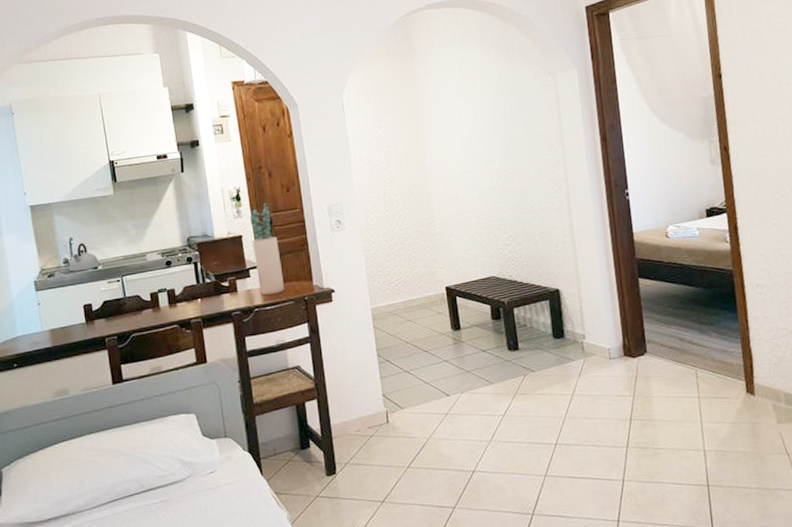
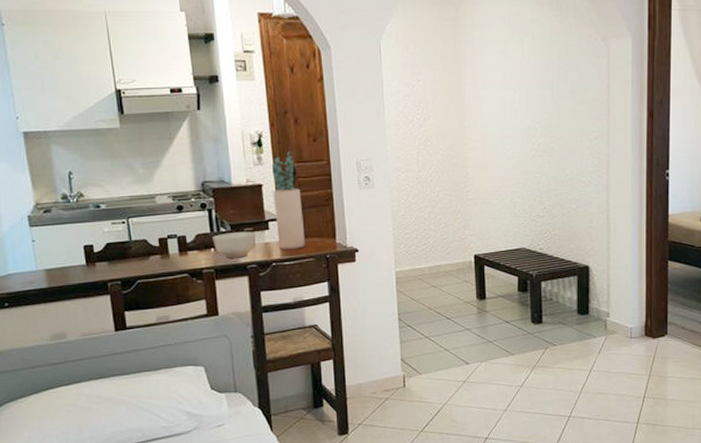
kettle: present [69,242,100,272] -> none [68,178,104,209]
bowl: none [199,280,239,307] -> present [212,231,256,258]

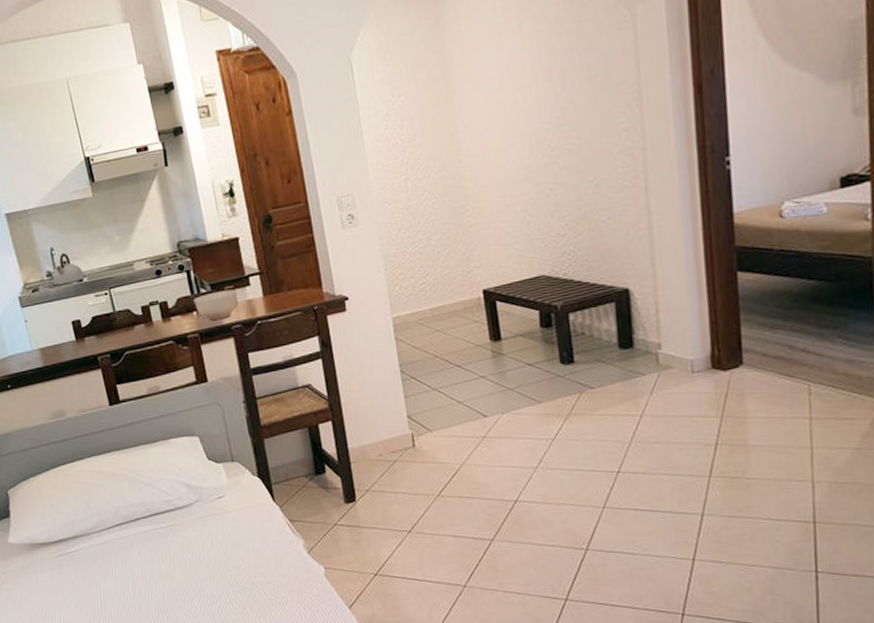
kettle: none [68,178,104,209] -> present [52,252,86,286]
vase: present [271,147,305,250] -> none [246,192,290,306]

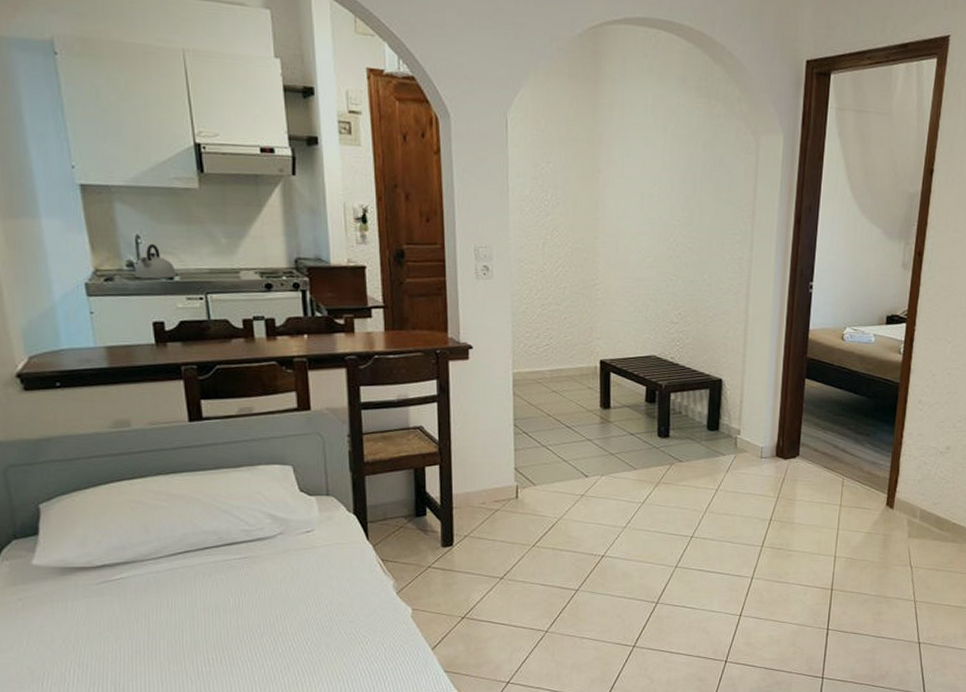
bowl: present [193,289,238,321] -> none [306,317,356,348]

